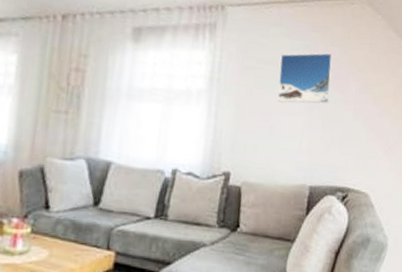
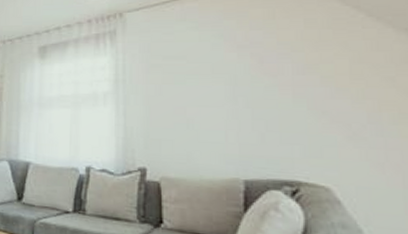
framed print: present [277,53,332,104] -> none [189,37,257,95]

